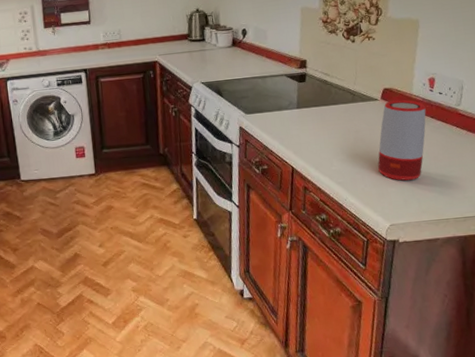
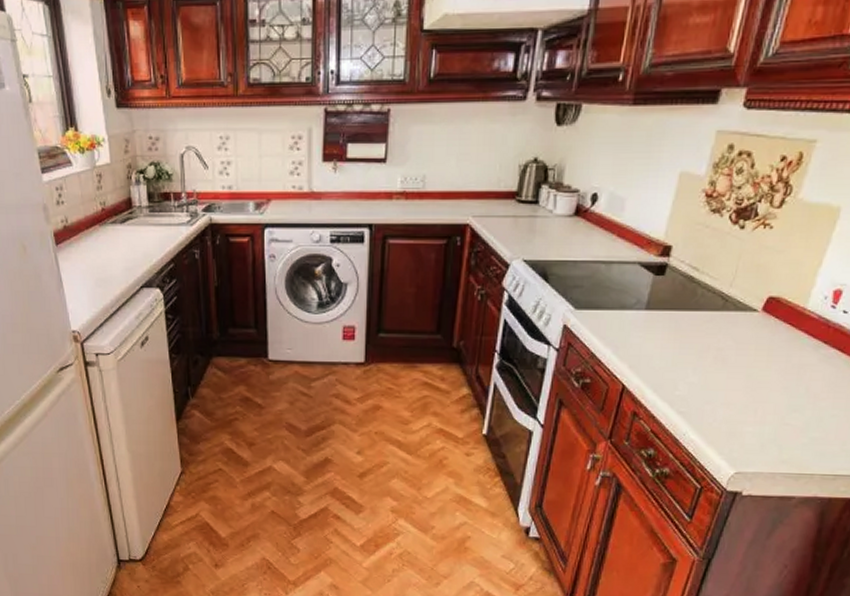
speaker: present [377,99,426,181] -> none [736,314,820,420]

